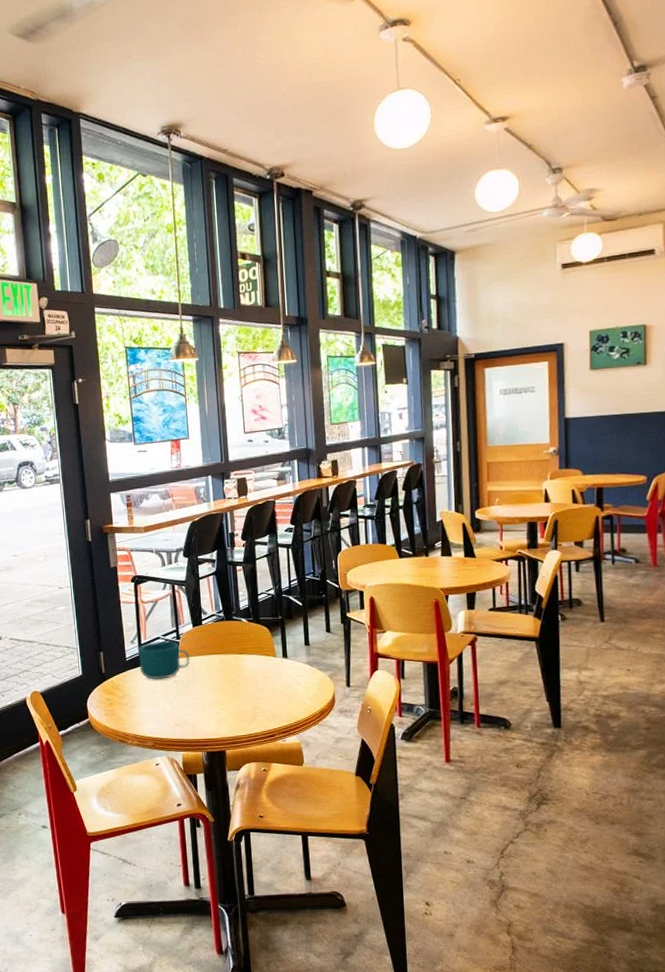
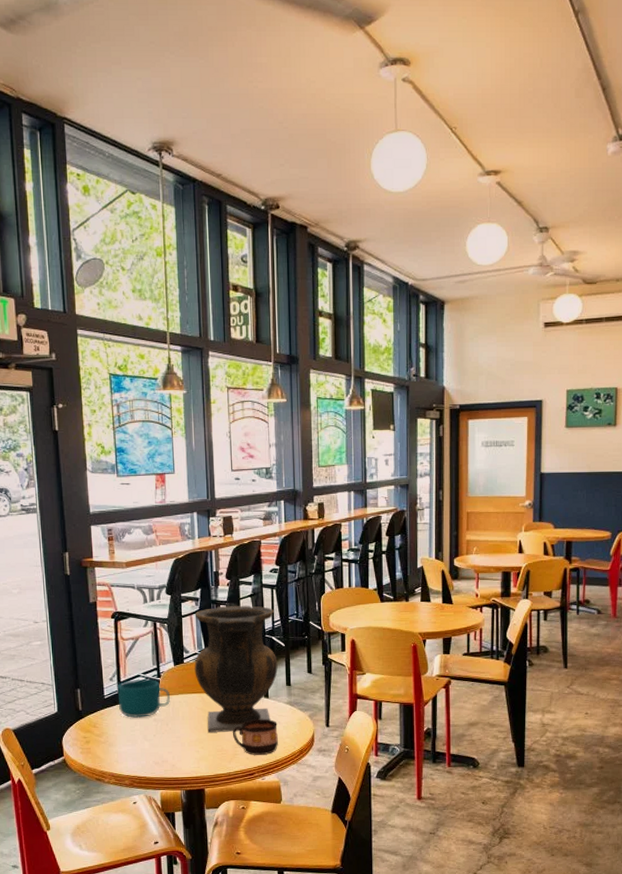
vase: none [211,566,296,694] -> present [194,606,278,733]
cup: none [252,679,298,716] -> present [233,719,278,755]

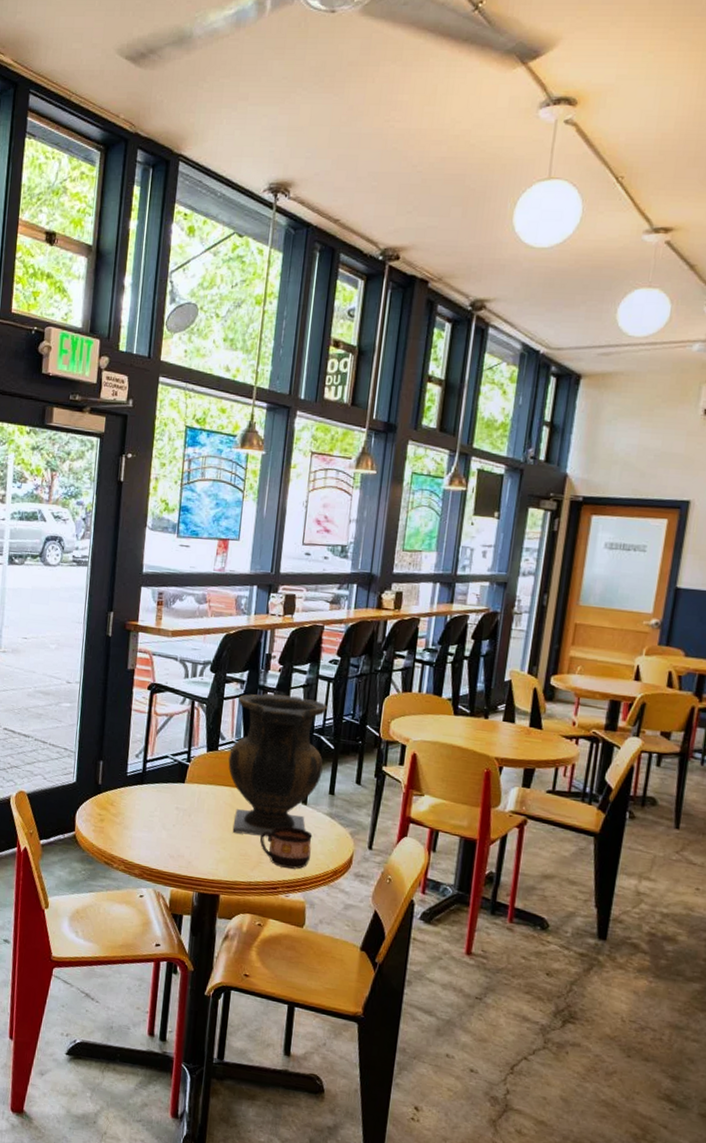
cup: present [117,678,170,718] -> none [141,760,198,804]

